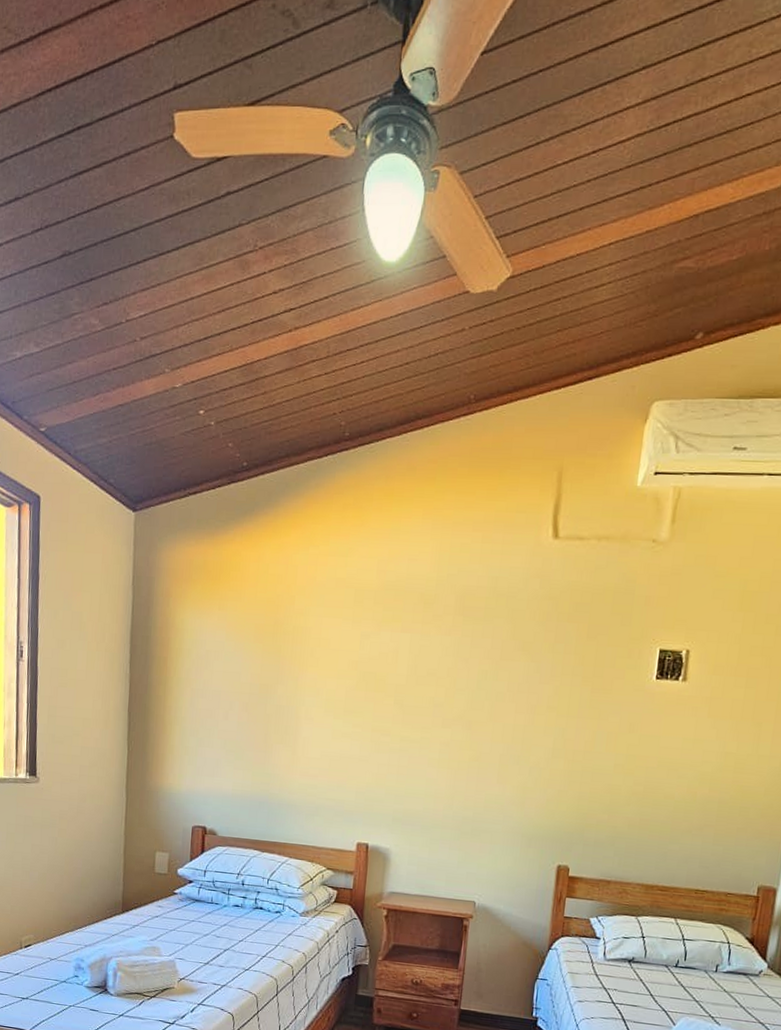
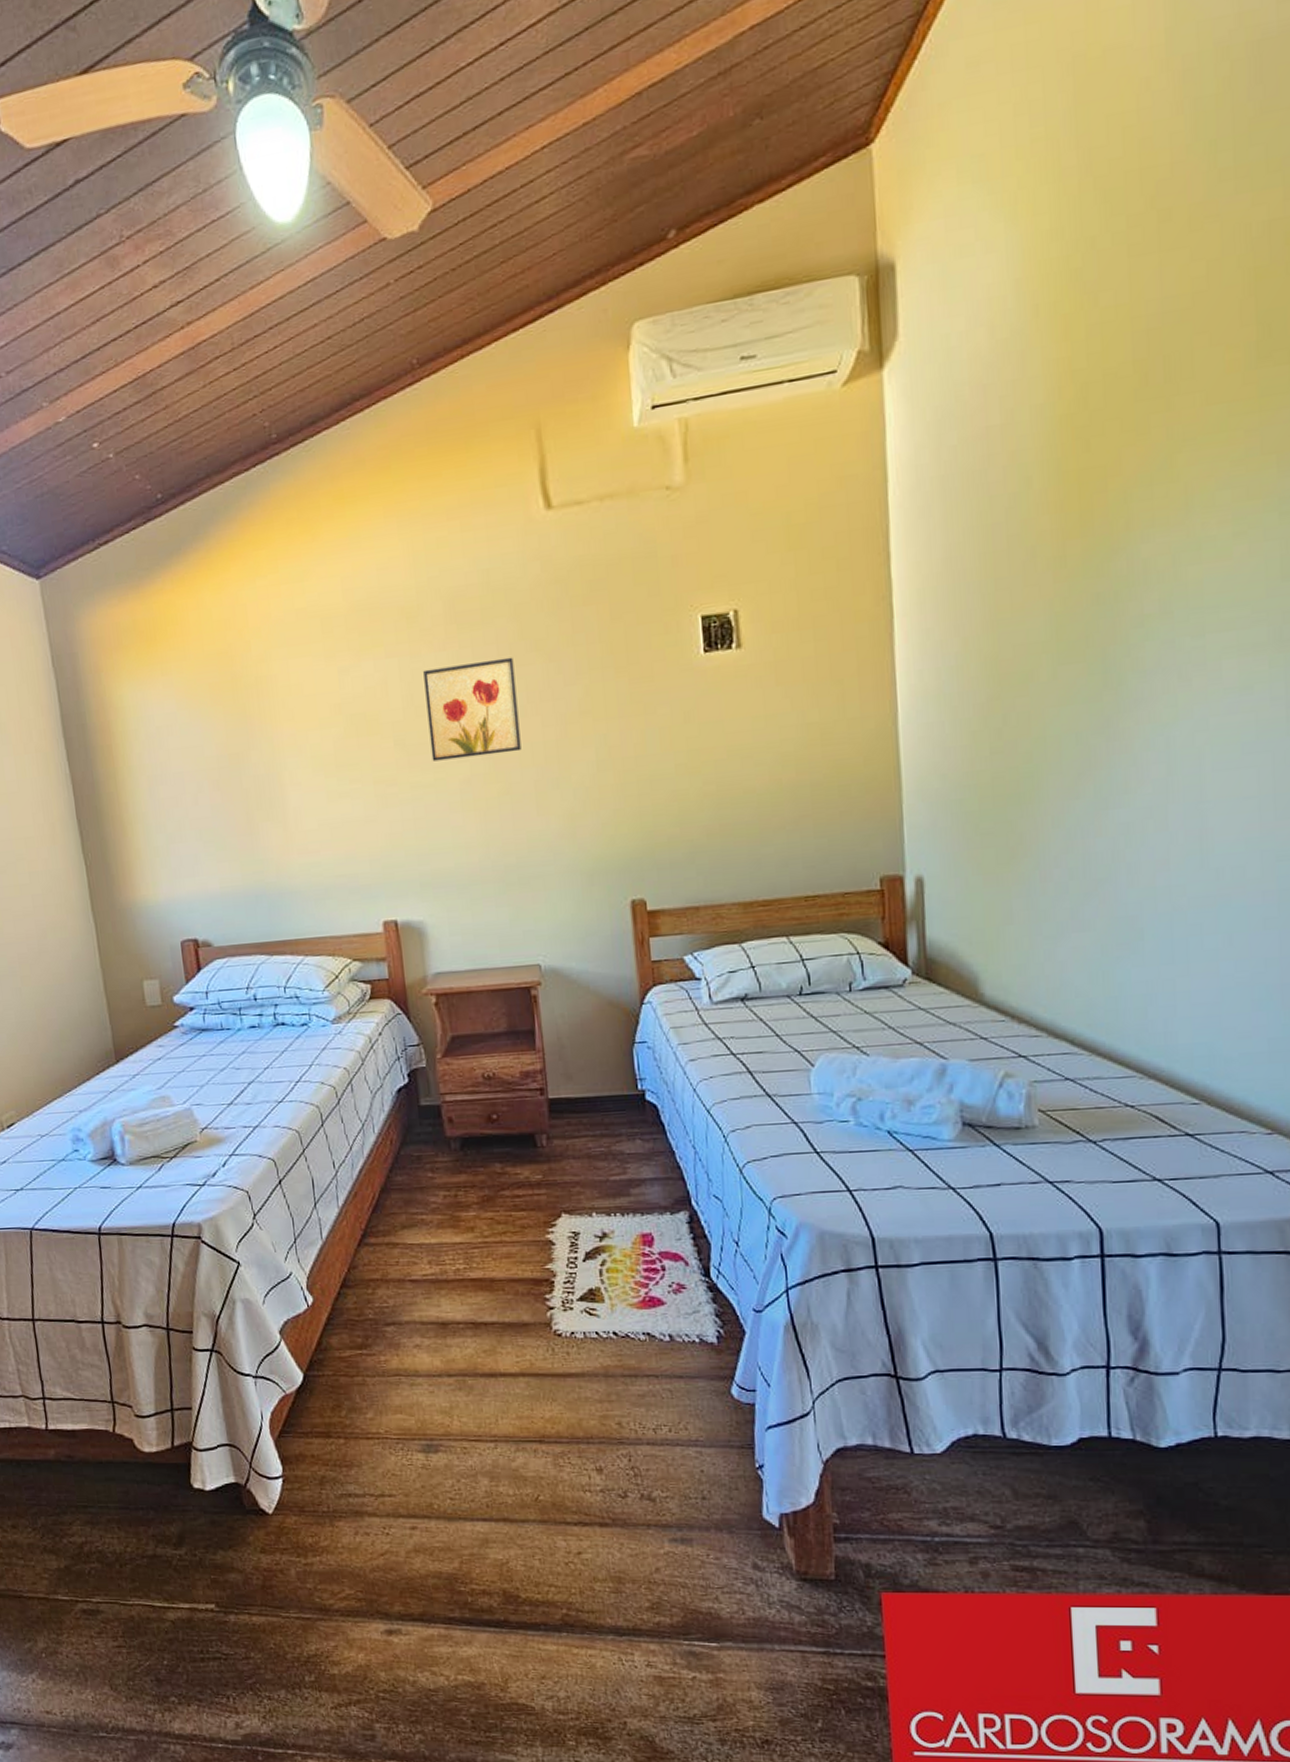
wall art: none [422,648,503,729] -> present [423,657,521,762]

